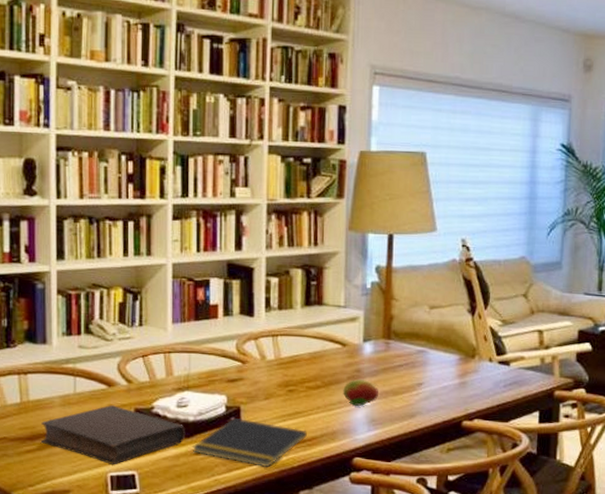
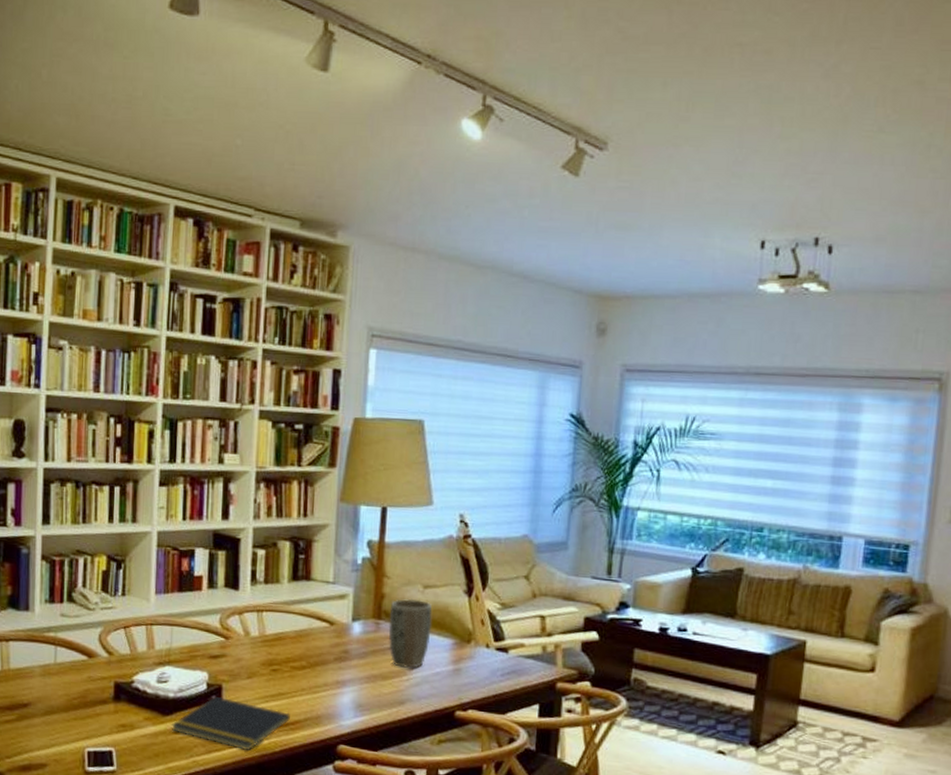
book: present [40,405,185,465] -> none [19,677,164,740]
fruit: present [342,379,378,406] -> none [328,661,367,690]
plant pot: none [398,319,439,384] -> present [388,598,432,669]

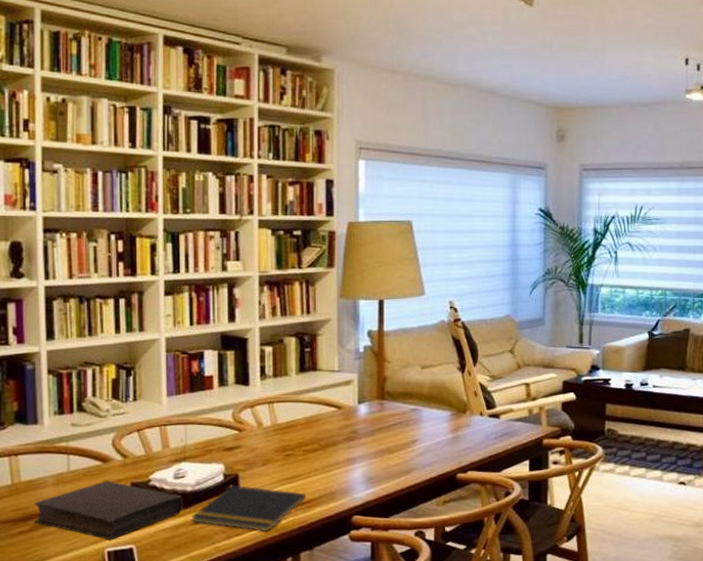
book: none [19,677,164,740] -> present [33,481,183,541]
plant pot: present [388,598,432,669] -> none [392,379,431,441]

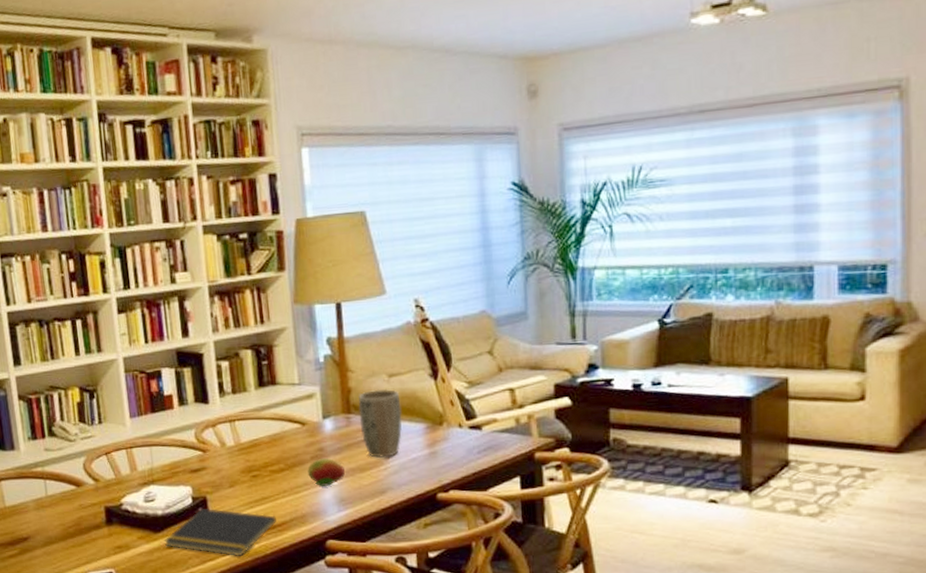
book: present [33,481,183,541] -> none [19,505,156,565]
fruit: none [339,440,374,466] -> present [306,458,345,486]
plant pot: none [392,379,431,441] -> present [358,388,402,459]

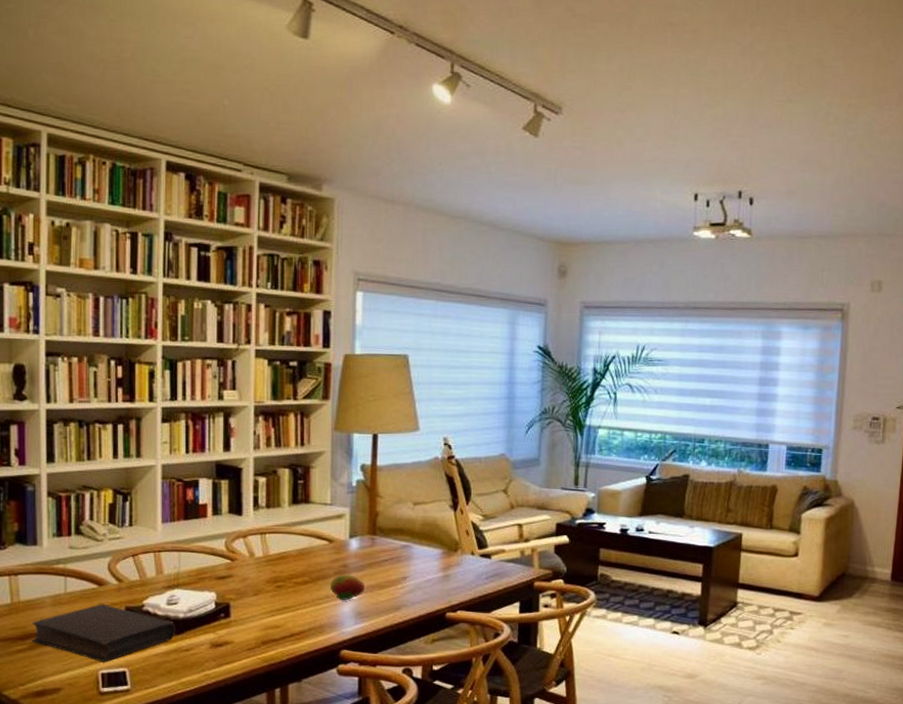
book: none [19,505,156,565] -> present [31,604,175,663]
notepad: present [164,508,276,557] -> none [182,613,295,662]
plant pot: present [358,388,402,459] -> none [383,515,422,578]

